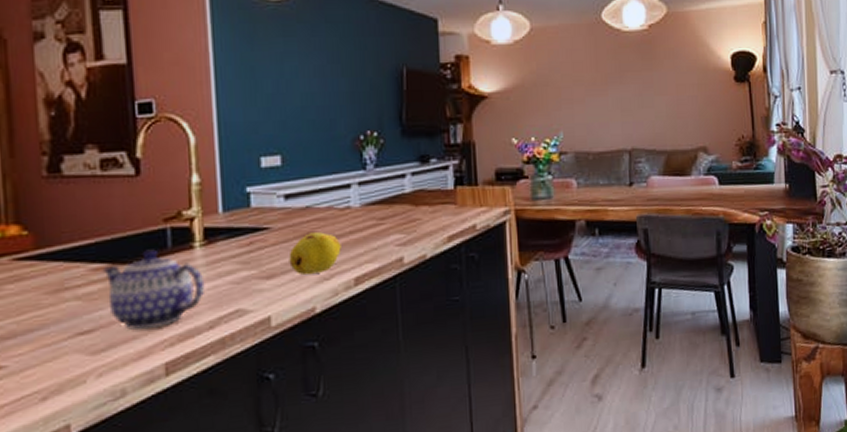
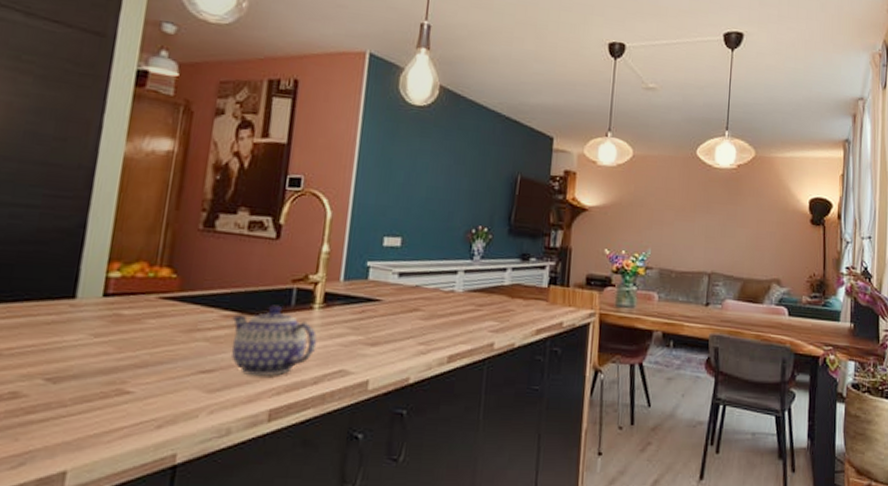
fruit: present [288,232,341,275] -> none [393,309,441,347]

